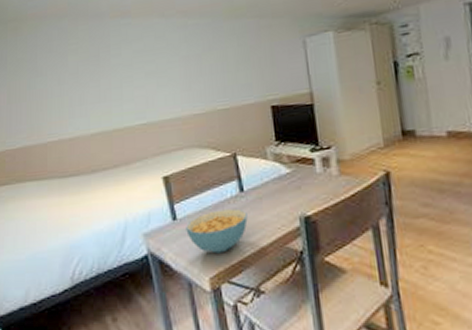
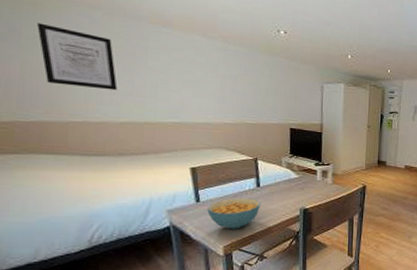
wall art: none [18,45,86,105] -> present [37,23,118,91]

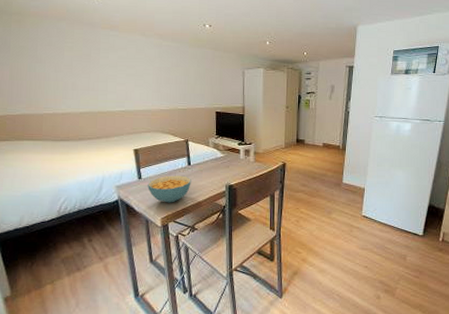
wall art: present [37,23,118,91] -> none [21,36,78,86]

